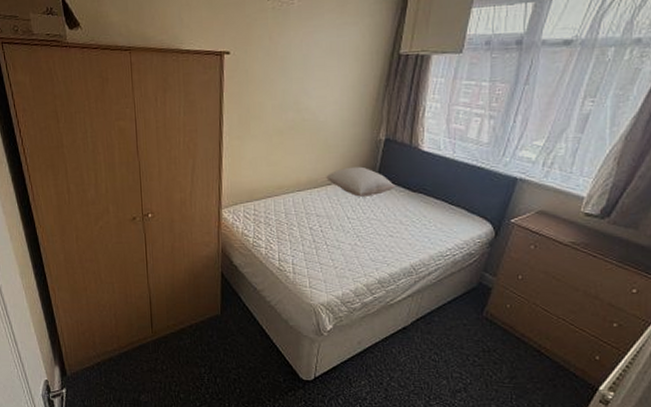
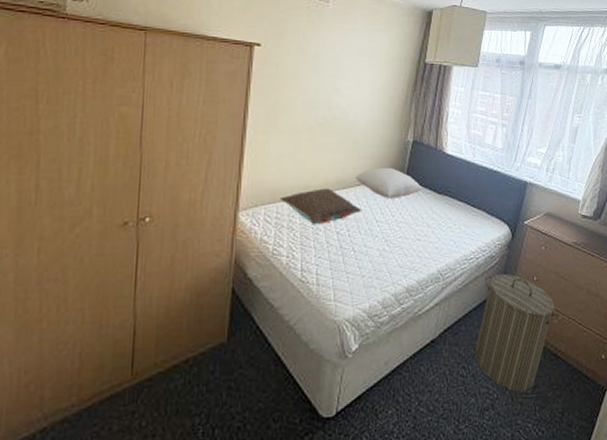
pillow: none [256,187,334,221] -> present [279,188,362,225]
laundry hamper: none [448,270,550,381] -> present [474,273,563,392]

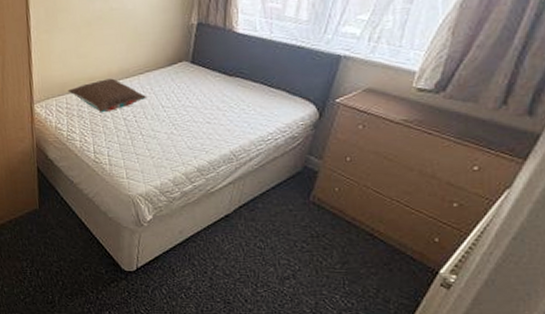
pillow: present [355,167,423,199] -> none [138,53,211,85]
laundry hamper: present [474,273,563,392] -> none [273,154,383,266]

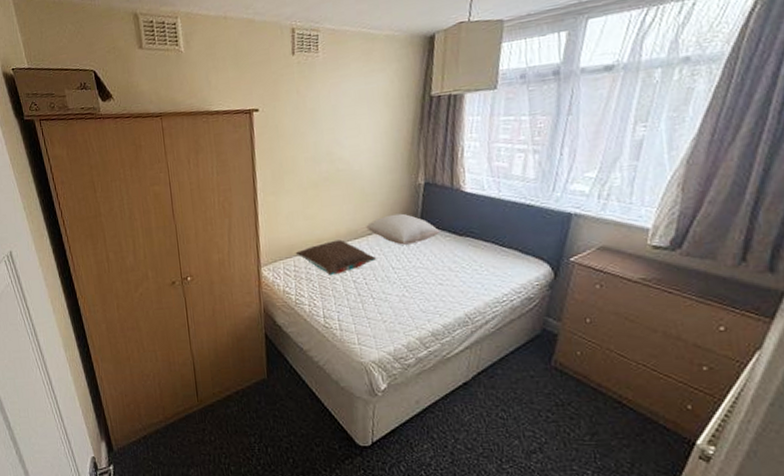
pillow: none [138,53,211,85] -> present [366,213,441,245]

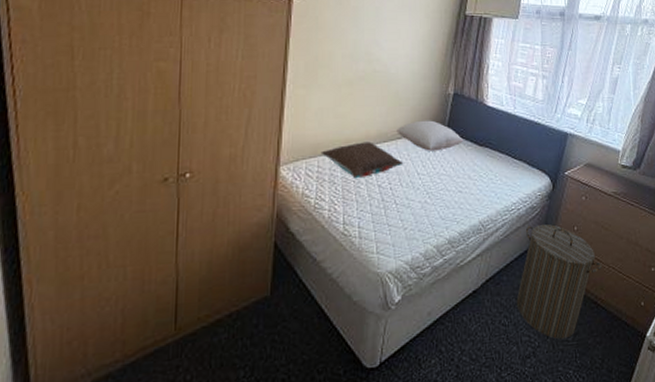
laundry hamper: none [515,315,628,438] -> present [516,223,603,340]

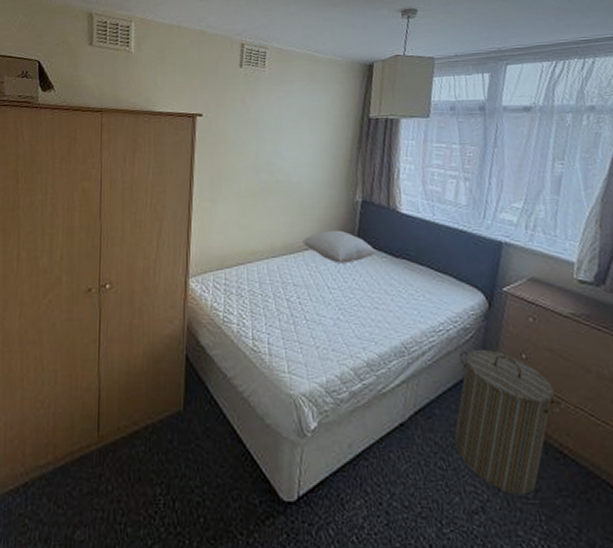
pillow: present [320,141,404,179] -> none [227,253,312,292]

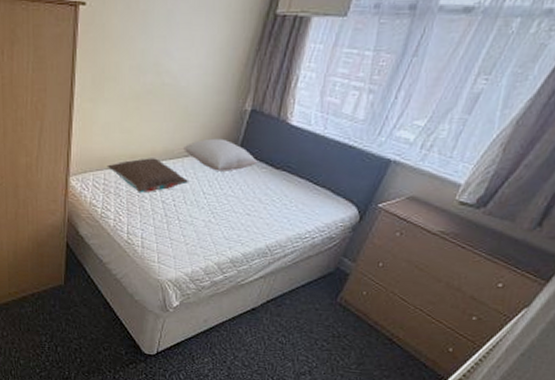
pillow: none [227,253,312,292] -> present [107,158,189,193]
laundry hamper: present [454,349,566,495] -> none [297,255,408,366]

